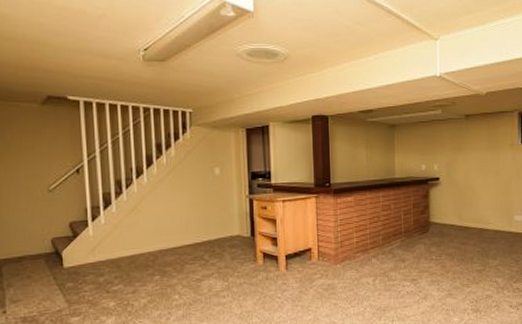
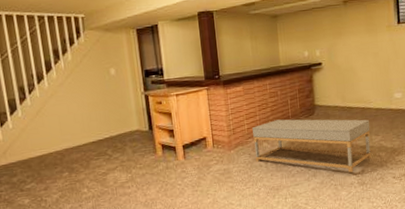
coffee table: none [362,235,488,298] -> present [252,119,371,173]

